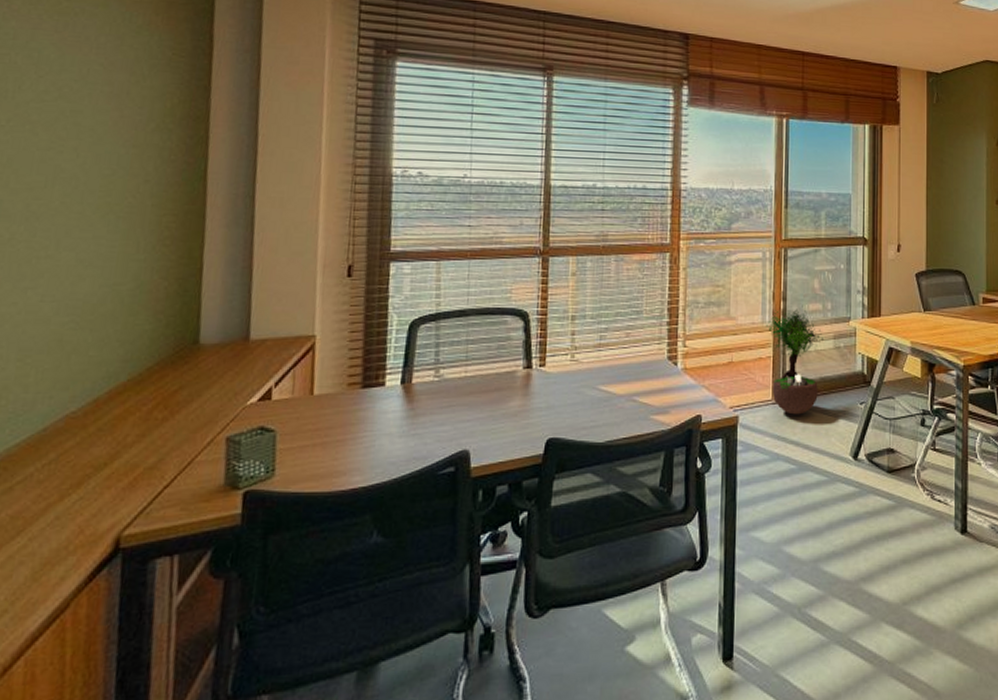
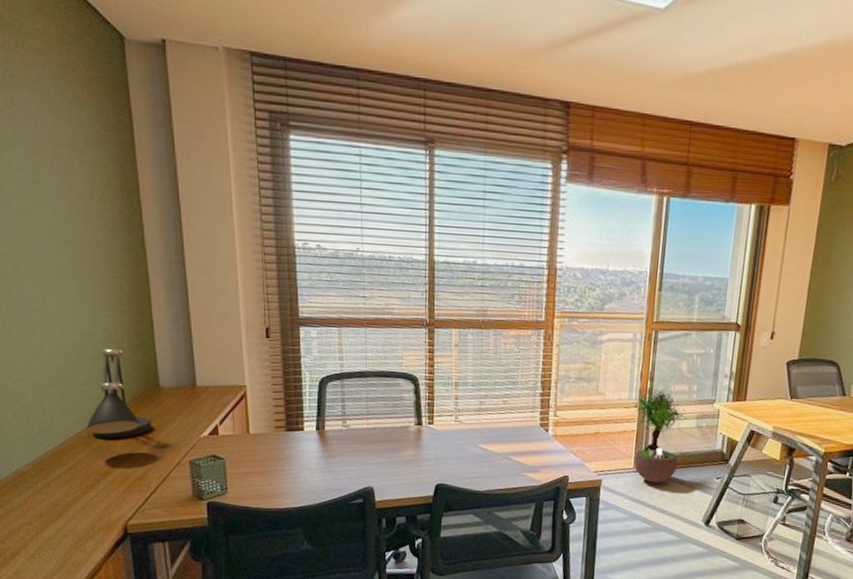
desk lamp: none [84,299,181,417] -> present [86,348,152,440]

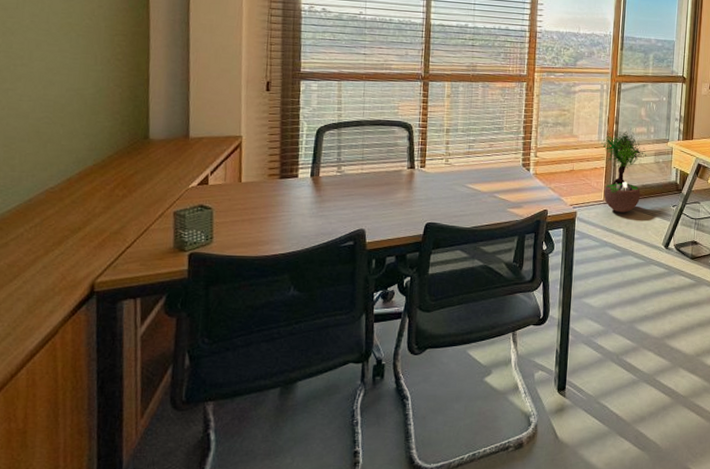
desk lamp: present [86,348,152,440] -> none [60,102,136,193]

